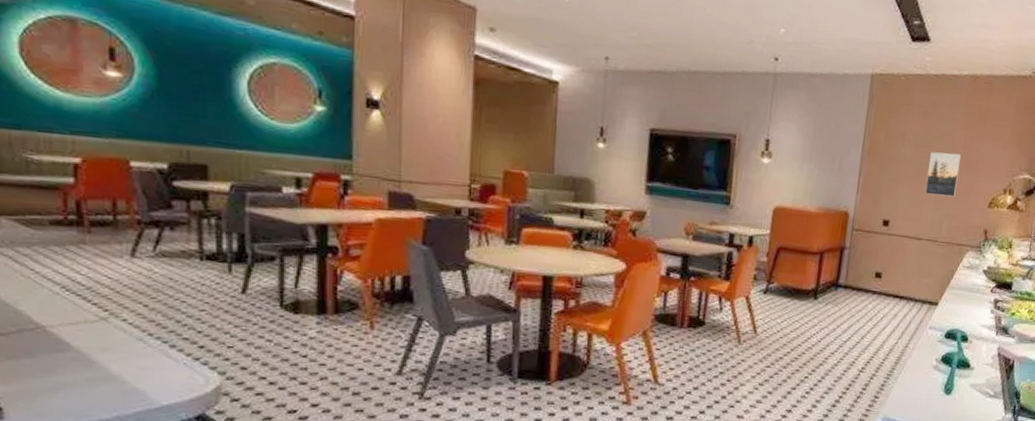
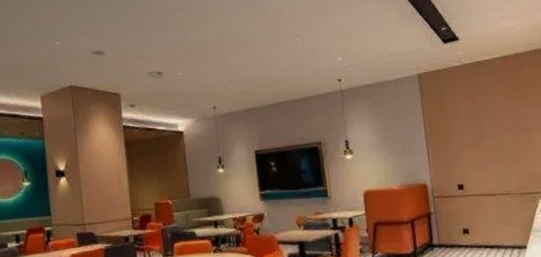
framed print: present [925,151,962,197] -> none [483,119,515,157]

